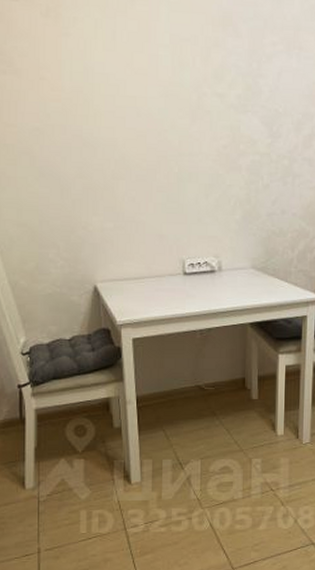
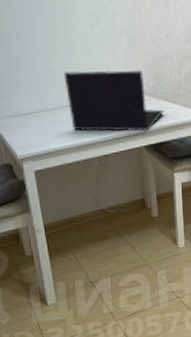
laptop: none [173,239,274,308] -> present [63,69,164,132]

